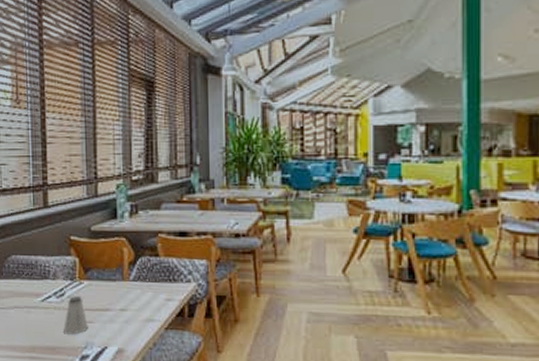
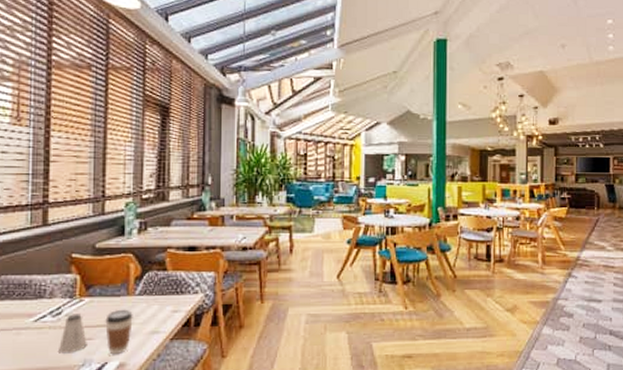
coffee cup: none [103,294,129,340] -> present [105,309,133,355]

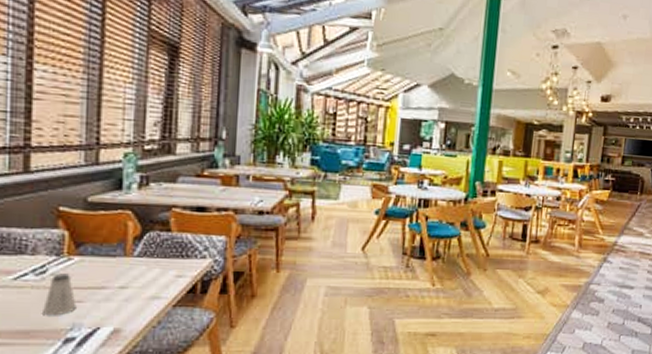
coffee cup: present [105,309,133,355] -> none [98,270,131,320]

